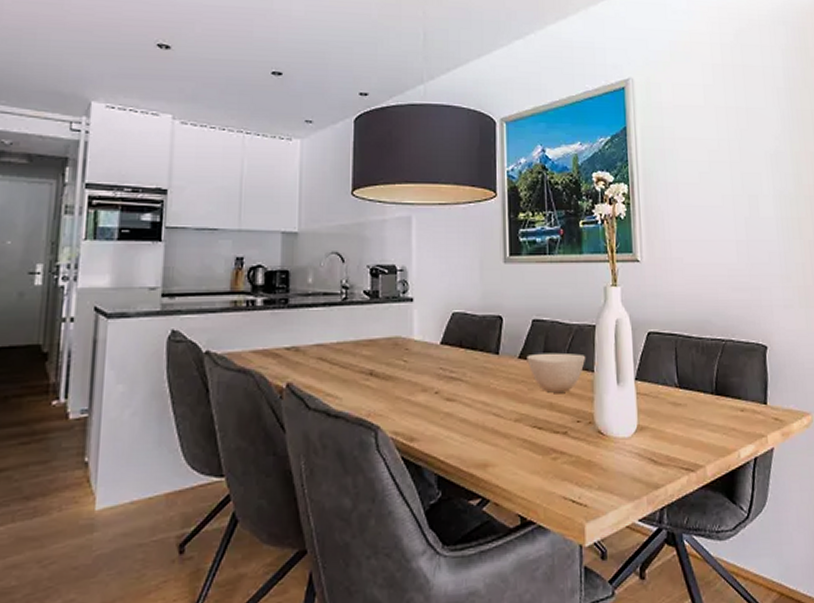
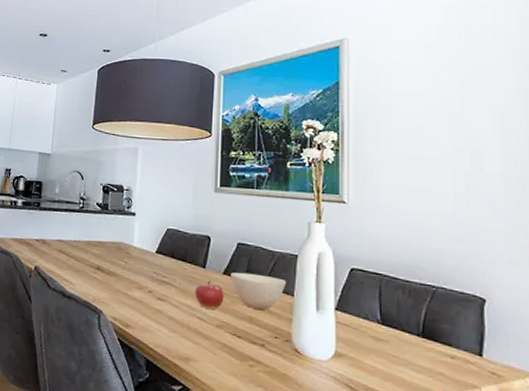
fruit: none [489,368,521,403] -> present [195,281,224,310]

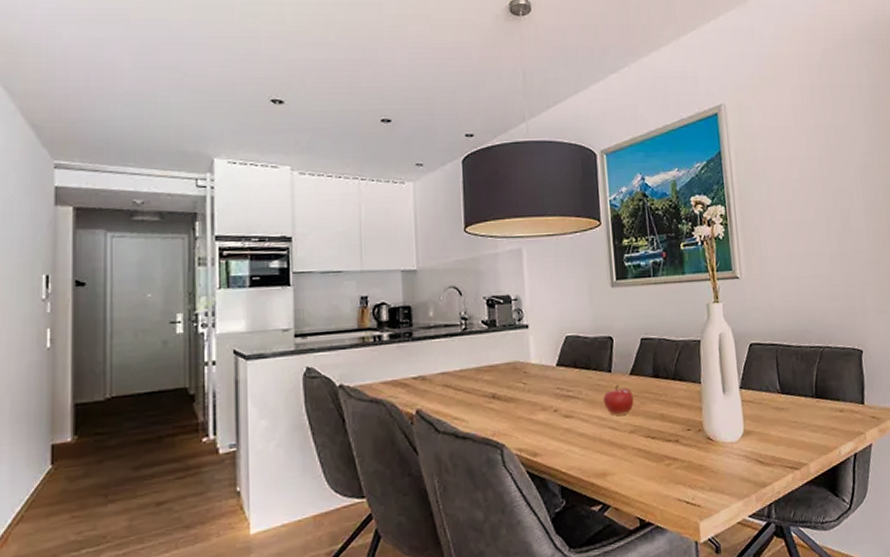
bowl: present [230,272,287,310] -> none [637,367,693,405]

